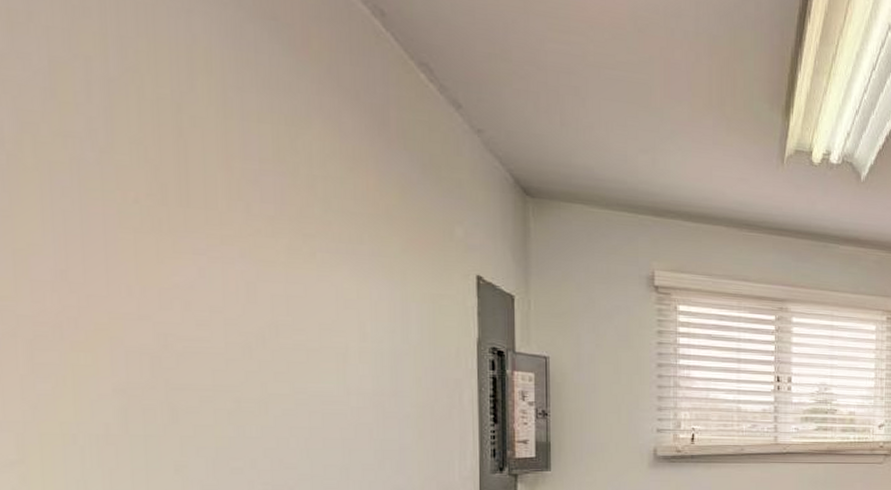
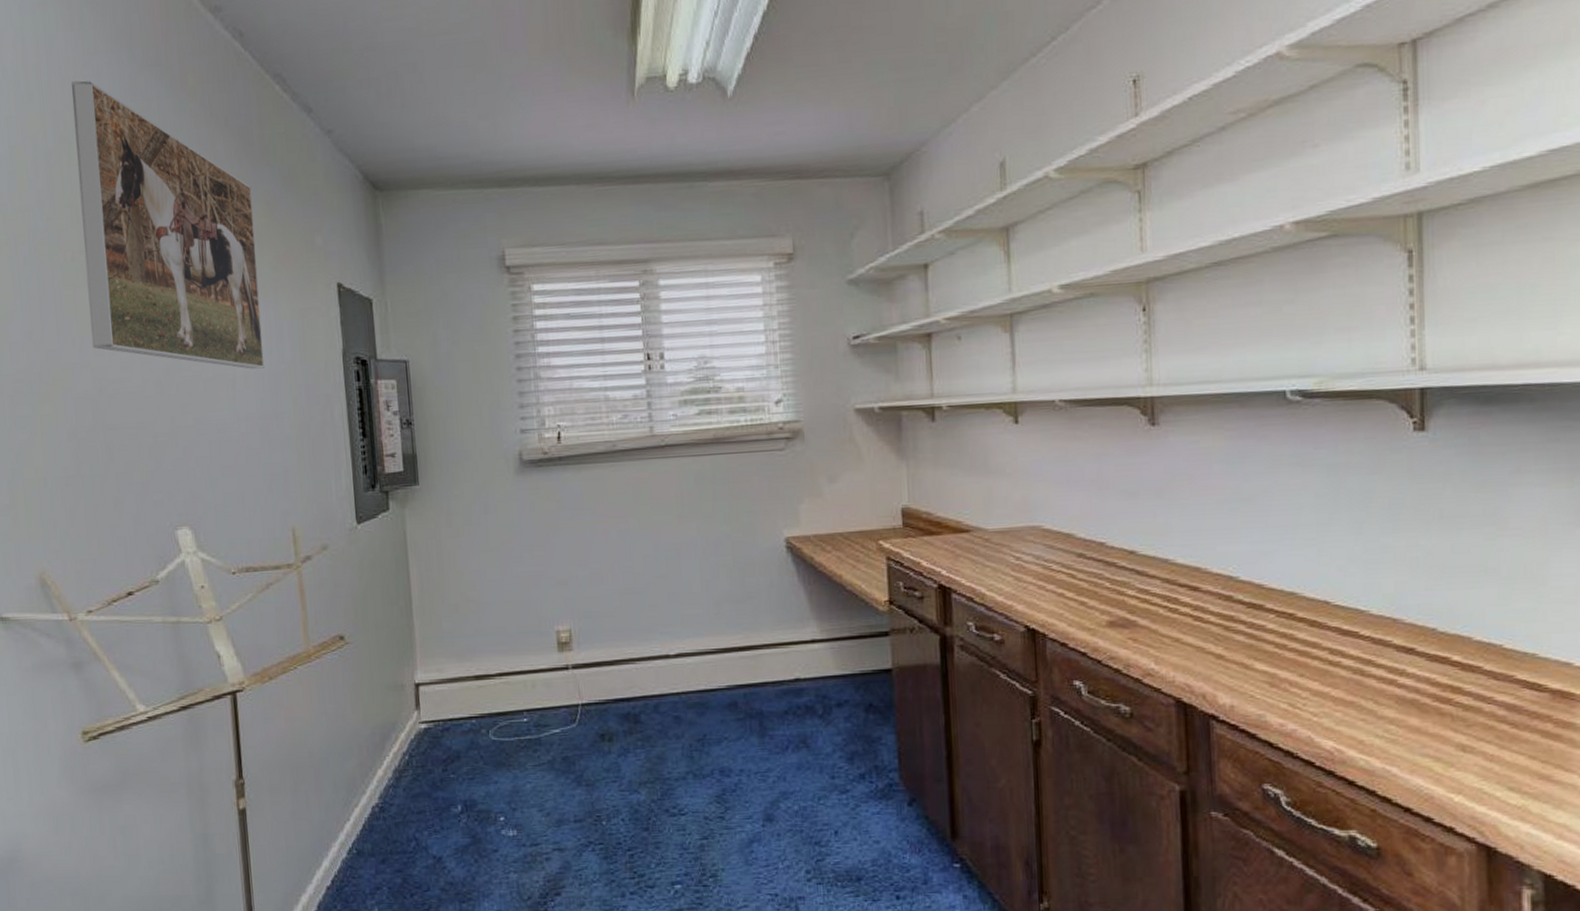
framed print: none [148,9,385,346] -> present [71,80,265,369]

